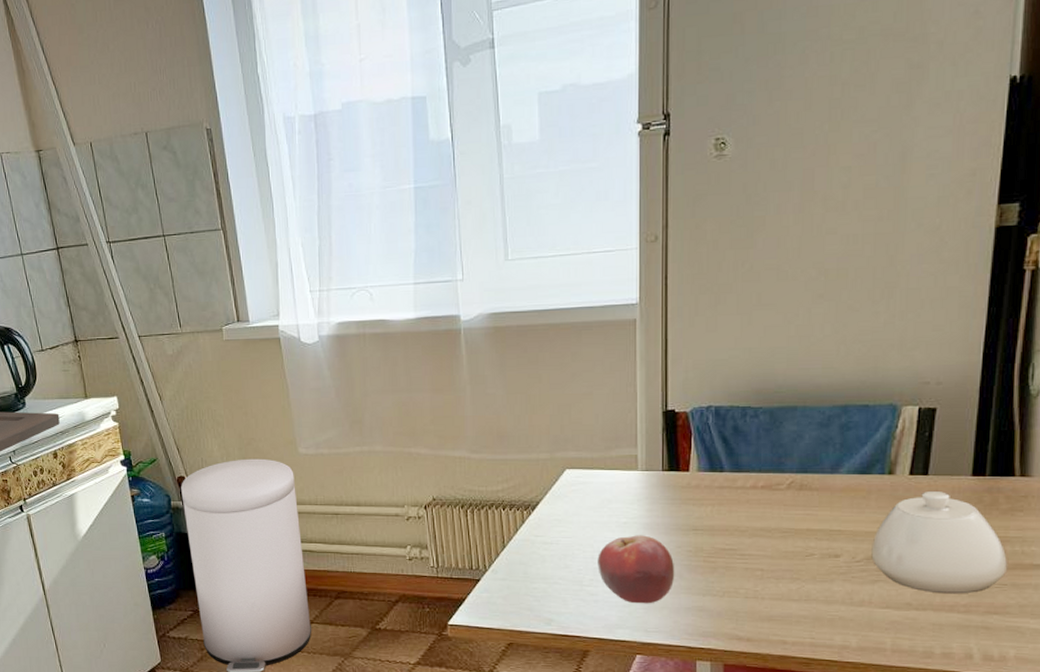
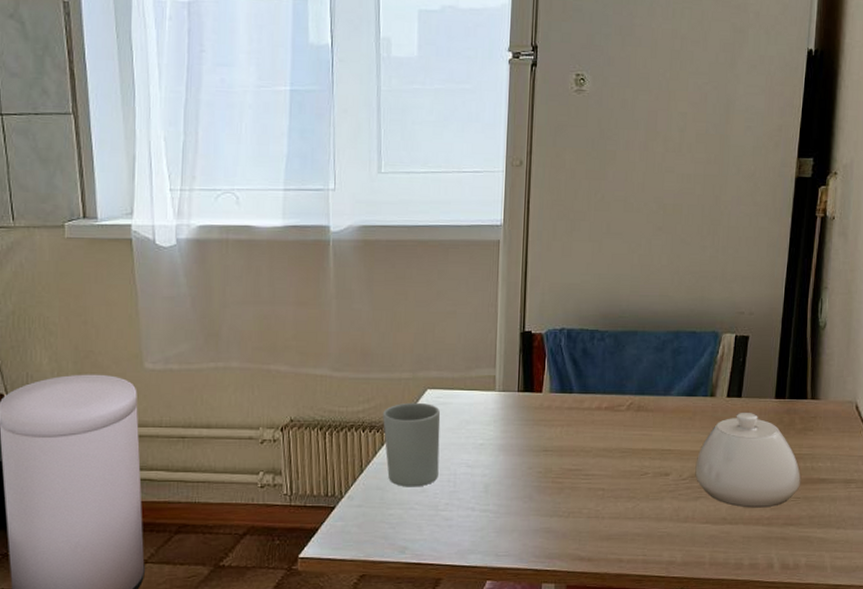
mug: none [522,482,581,563] -> present [383,402,441,487]
fruit: present [598,535,675,604] -> none [453,457,526,528]

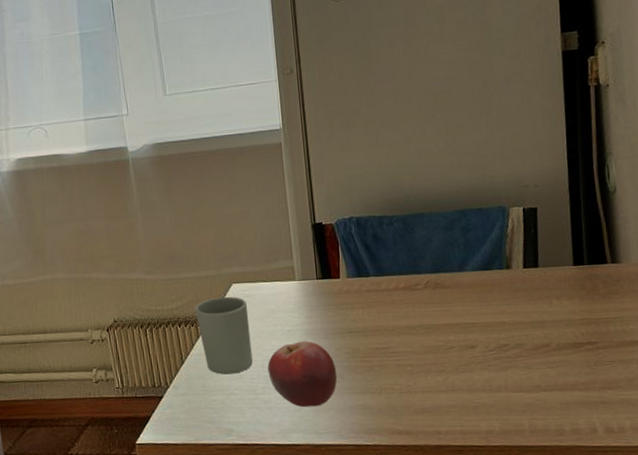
fruit: none [453,457,526,528] -> present [267,341,338,408]
sugar bowl: present [695,412,801,508] -> none [500,280,614,375]

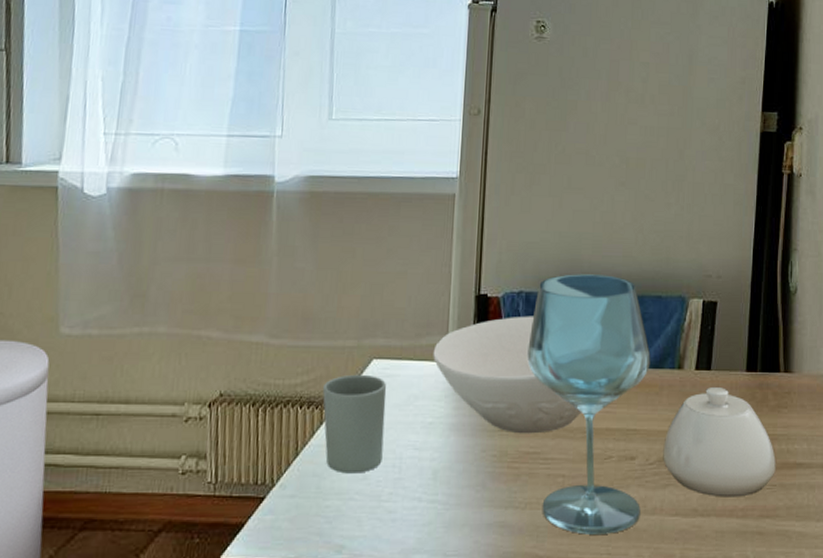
fruit: present [267,341,338,408] -> none [398,437,479,522]
bowl: none [282,236,422,334] -> present [433,316,582,434]
wine glass: none [364,195,487,412] -> present [526,274,651,535]
sugar bowl: none [500,280,614,375] -> present [663,386,777,497]

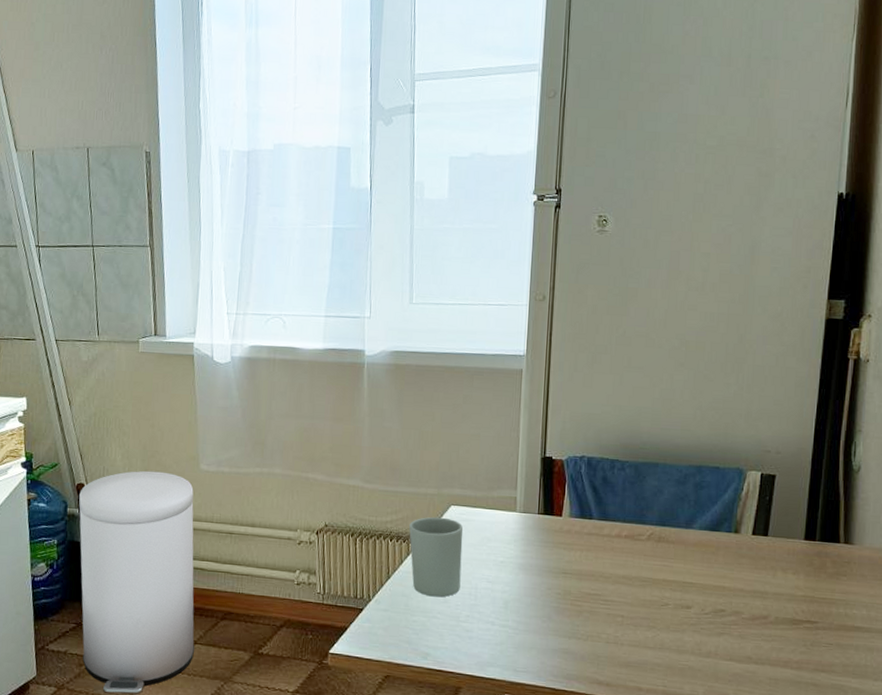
bowl: present [433,316,582,434] -> none [503,477,641,579]
wine glass: present [526,274,651,535] -> none [588,443,708,670]
sugar bowl: present [663,386,777,497] -> none [718,551,834,651]

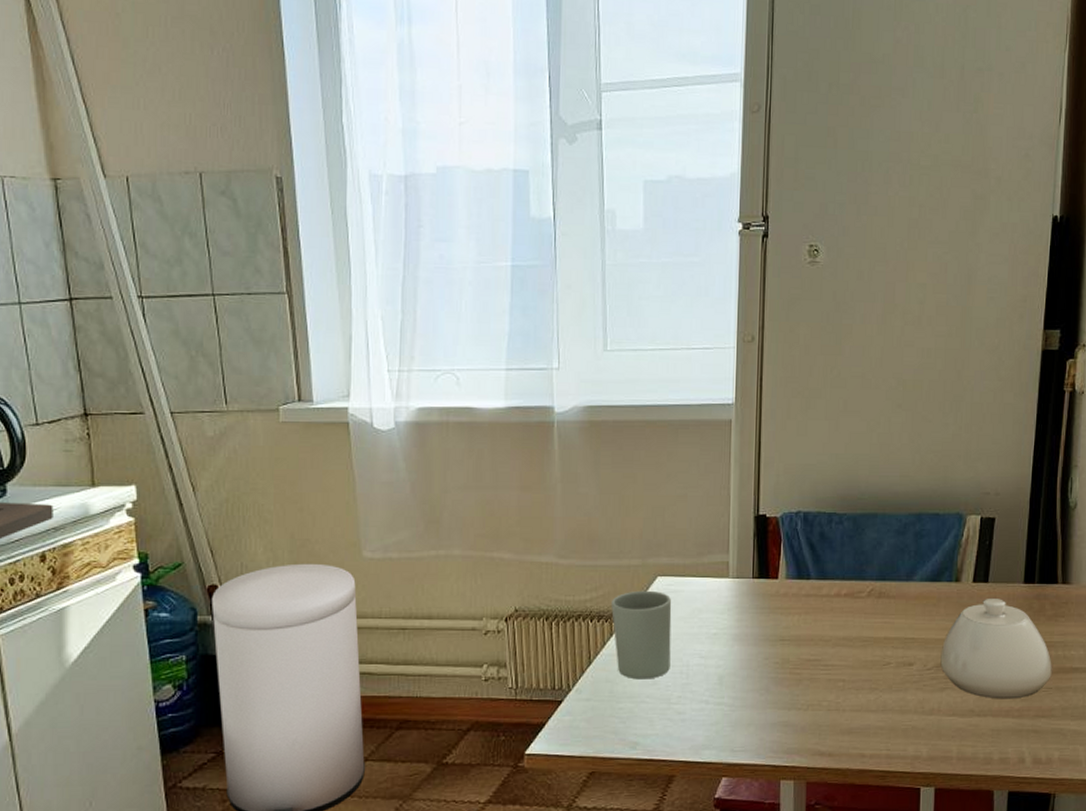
sugar bowl: none [718,551,834,651] -> present [940,597,1053,699]

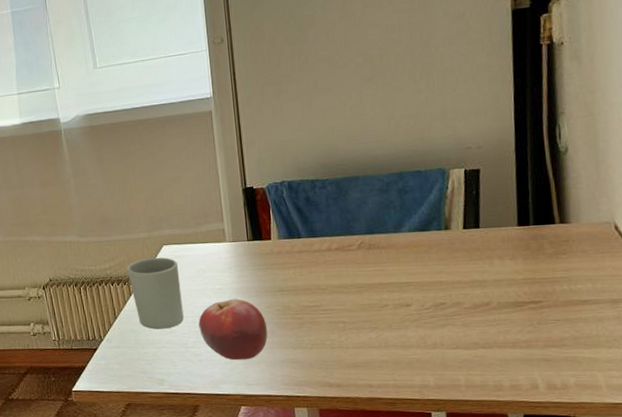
fruit: none [686,647,762,721] -> present [198,299,268,361]
sugar bowl: present [940,597,1053,699] -> none [437,241,560,332]

